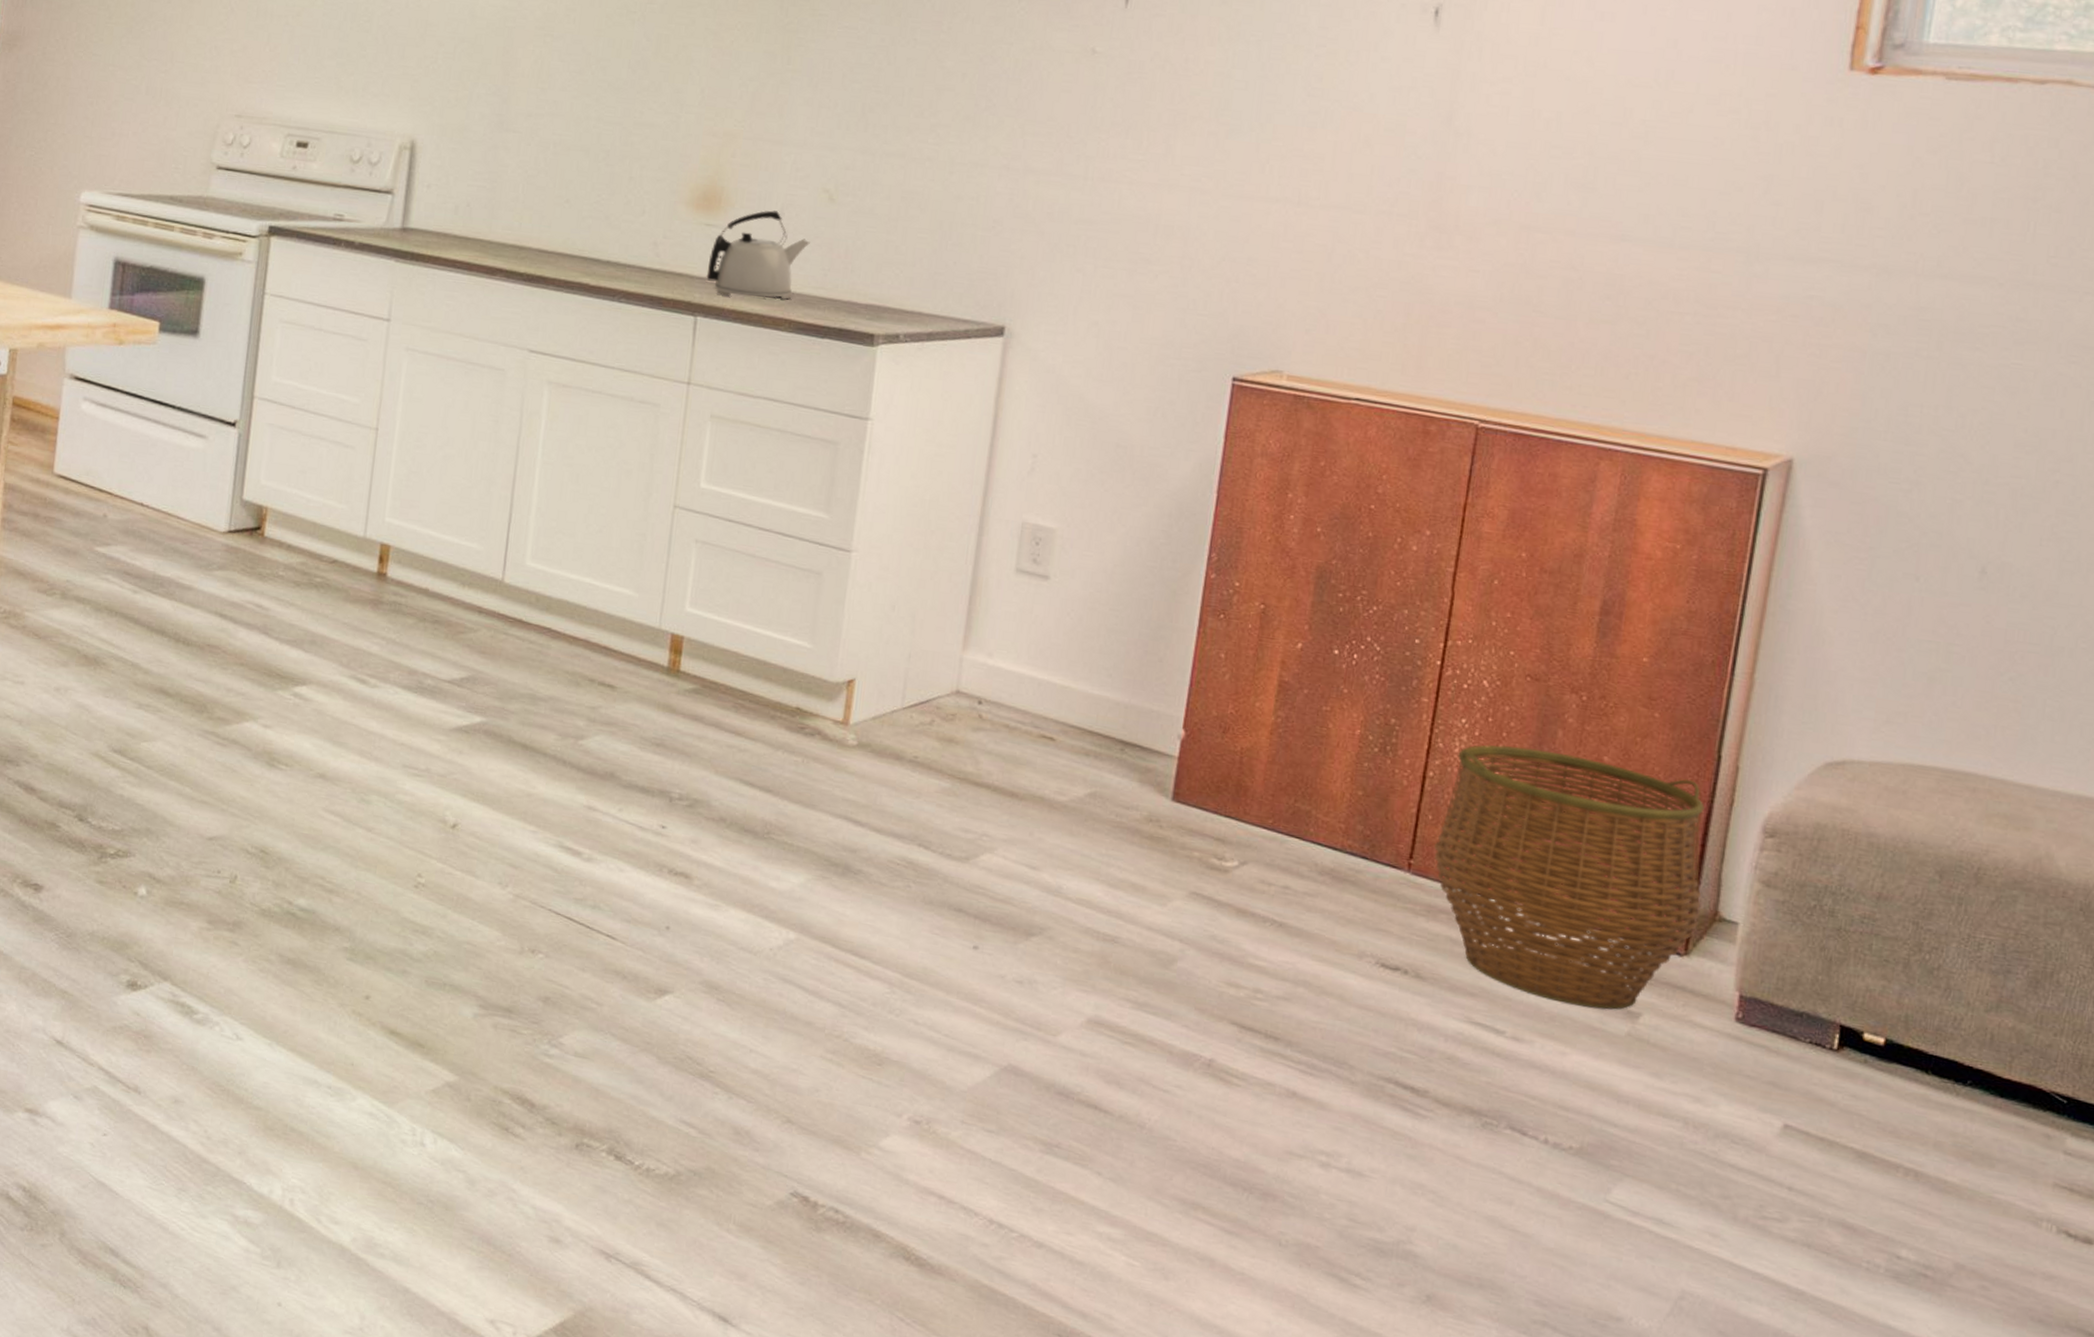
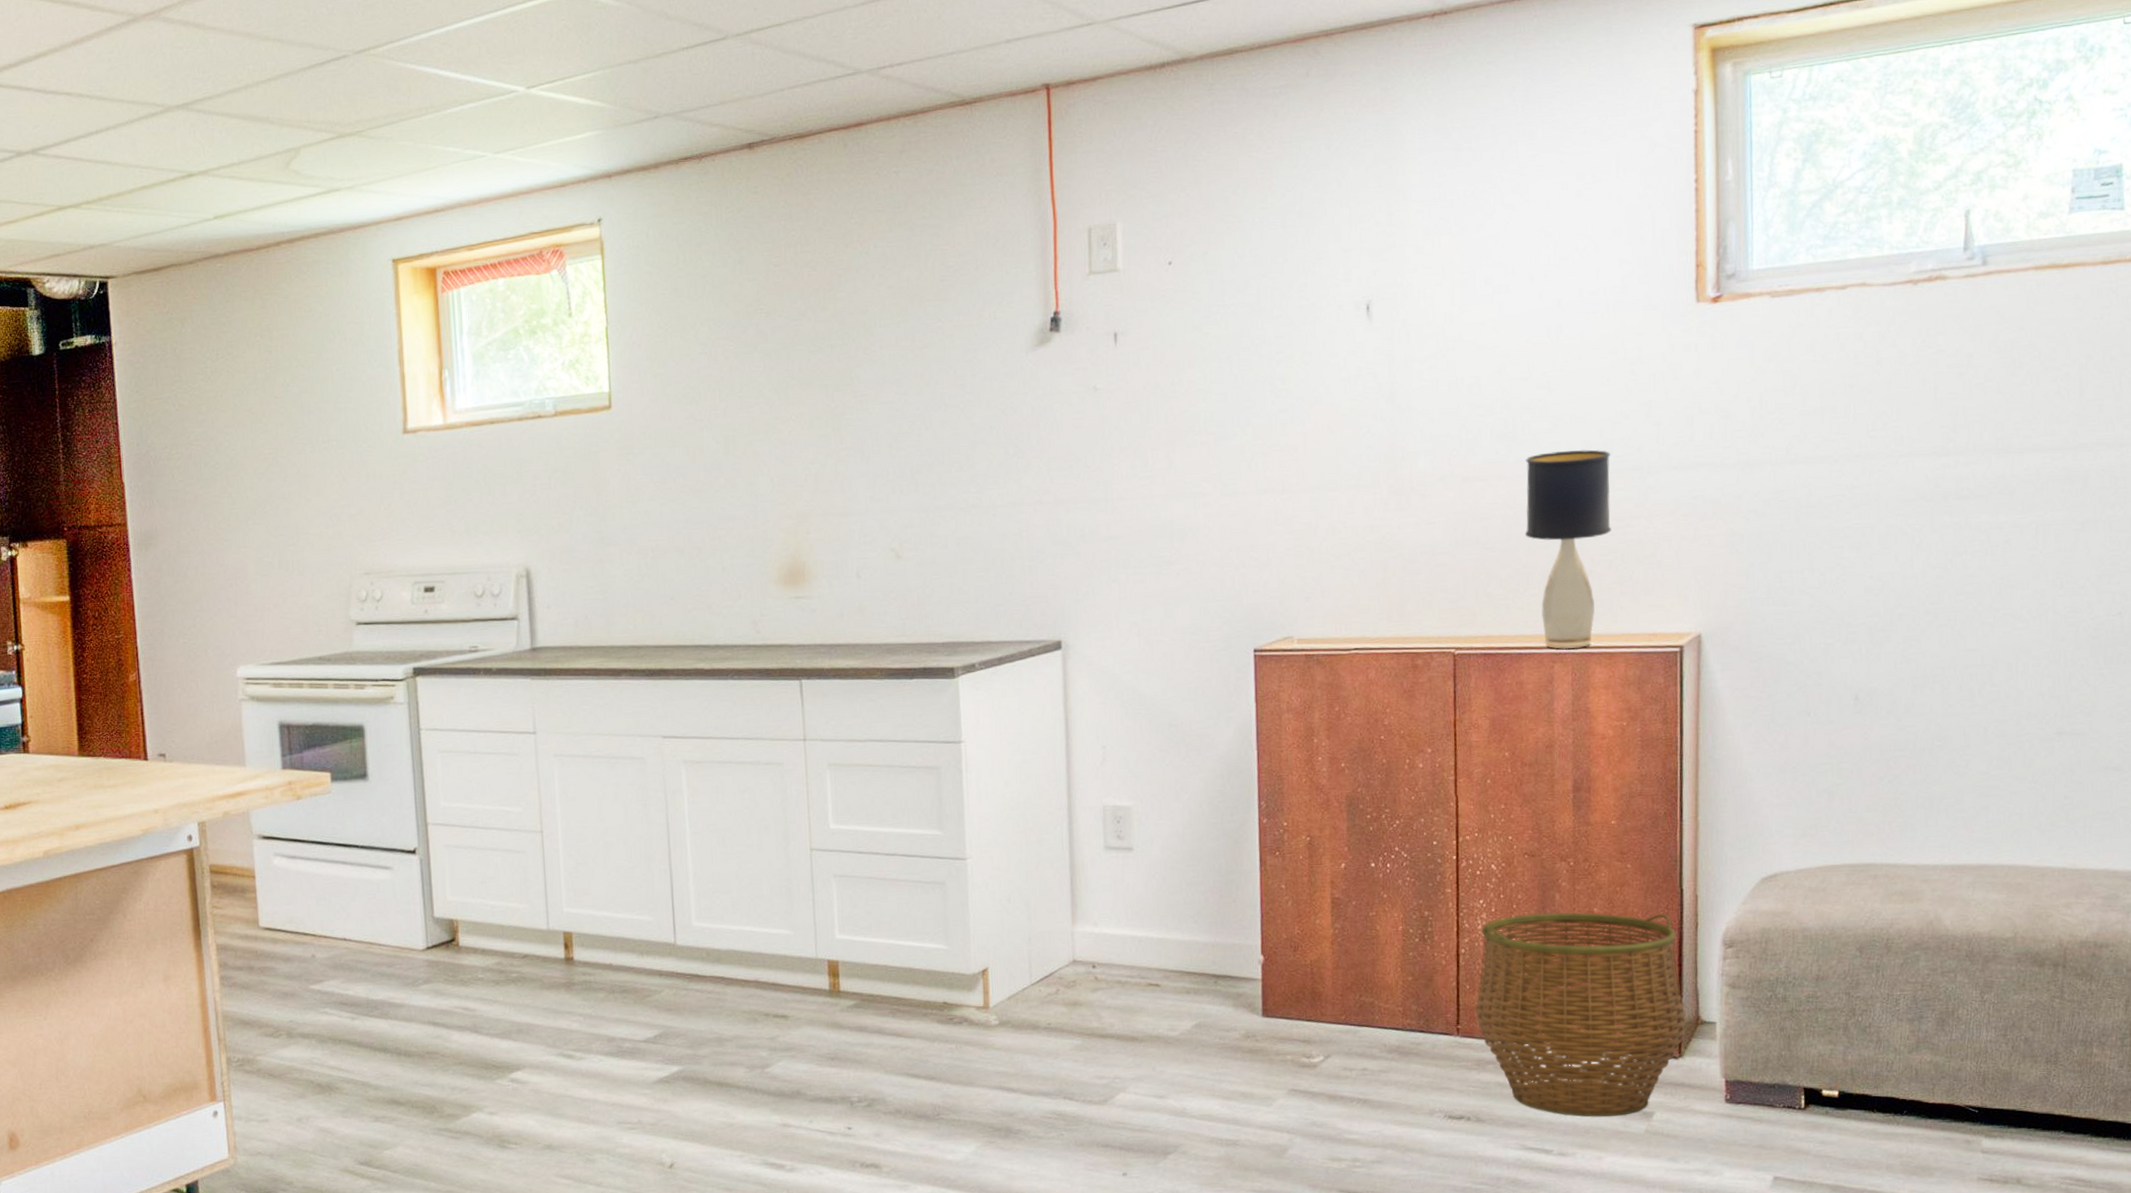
kettle: present [706,210,810,300] -> none [803,575,886,658]
table lamp: none [1588,213,1712,448] -> present [1524,449,1611,650]

